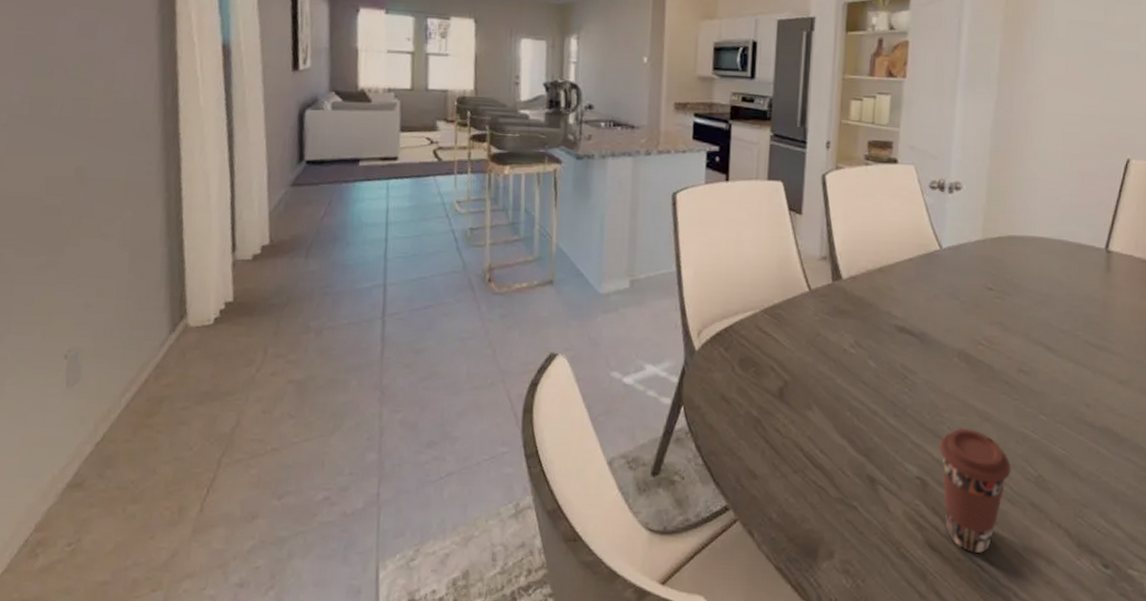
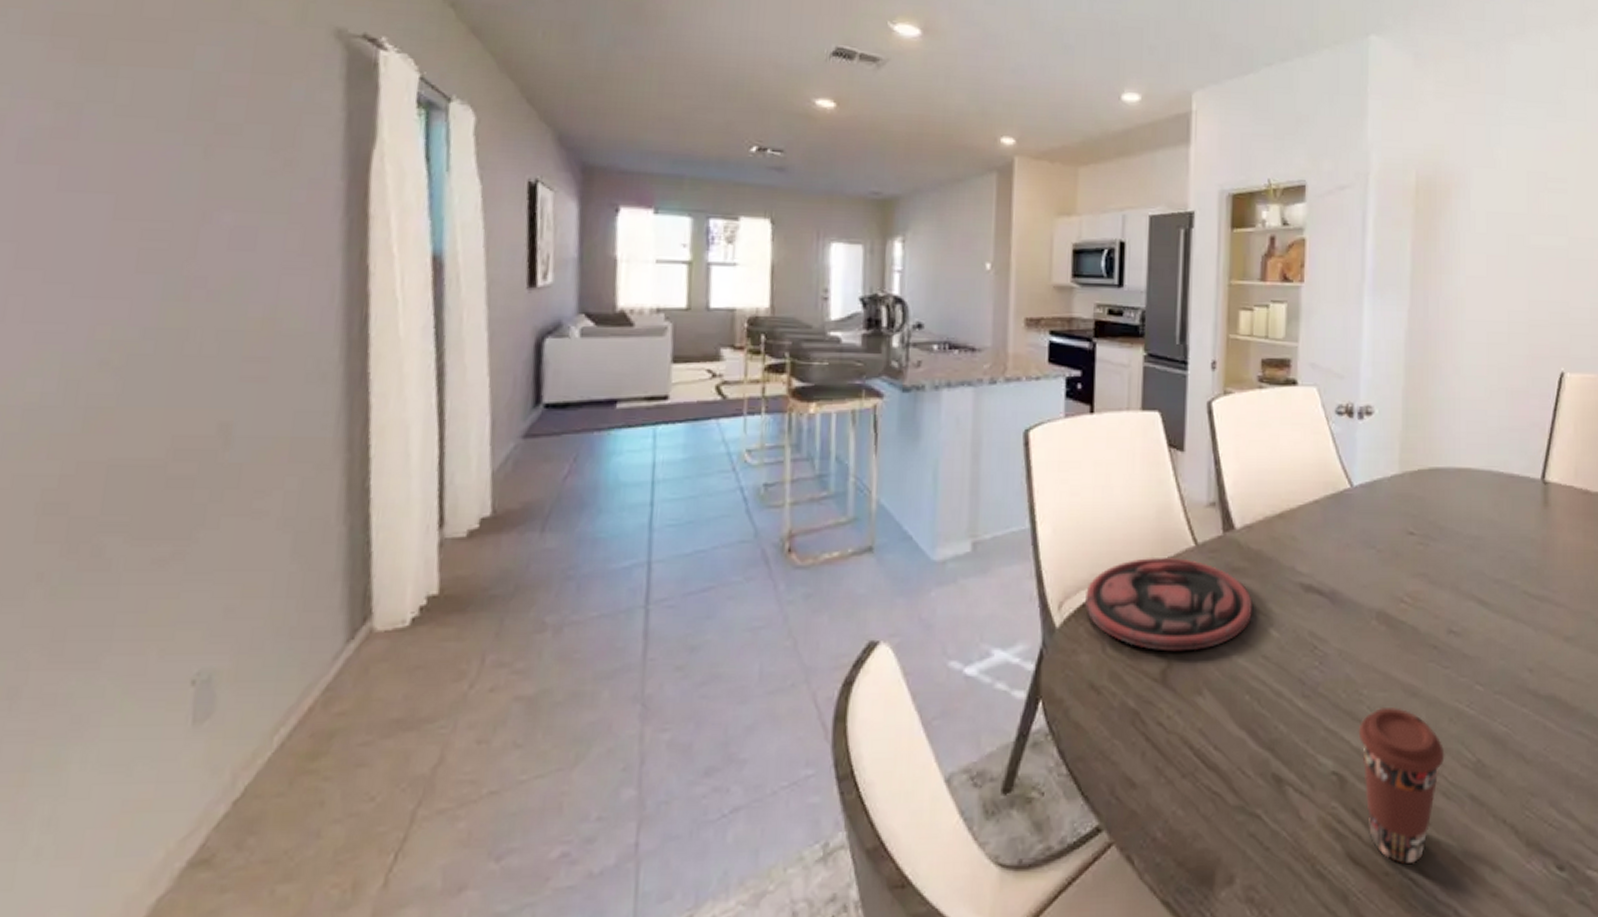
plate: none [719,298,855,375] -> present [1085,556,1252,652]

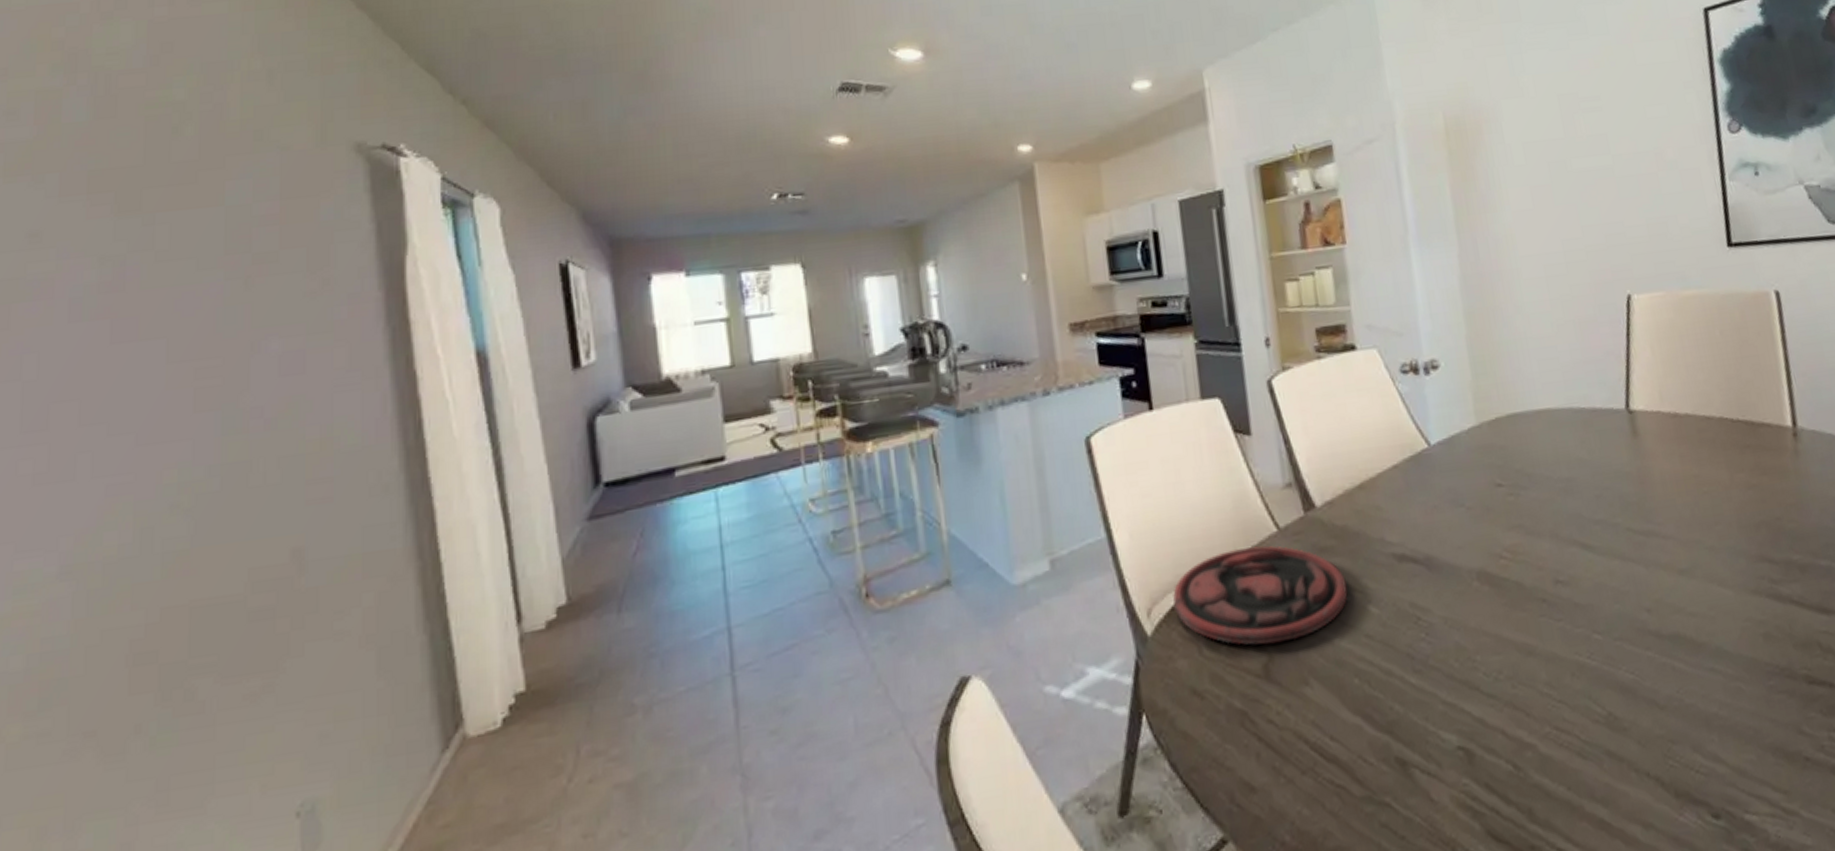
coffee cup: present [1358,708,1445,863] -> none [1477,669,1574,834]

